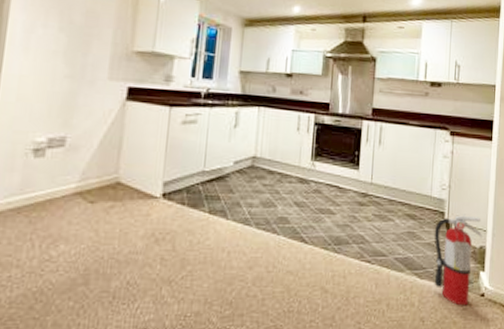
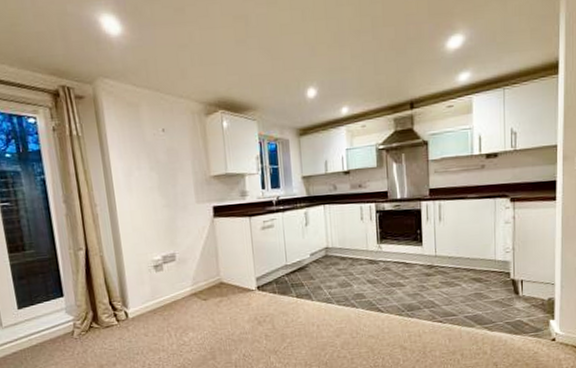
fire extinguisher: present [434,214,483,306] -> none [501,271,551,351]

